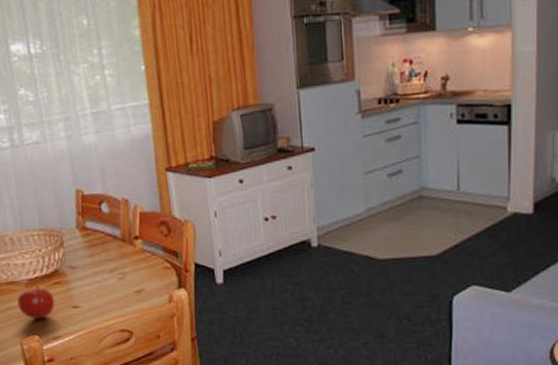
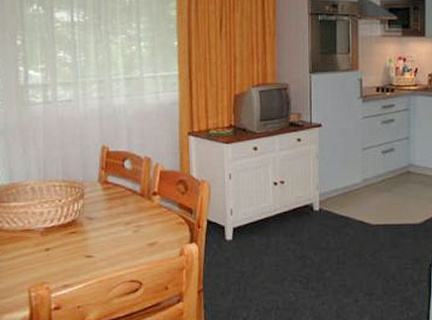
fruit: present [17,286,55,319] -> none [31,235,69,267]

